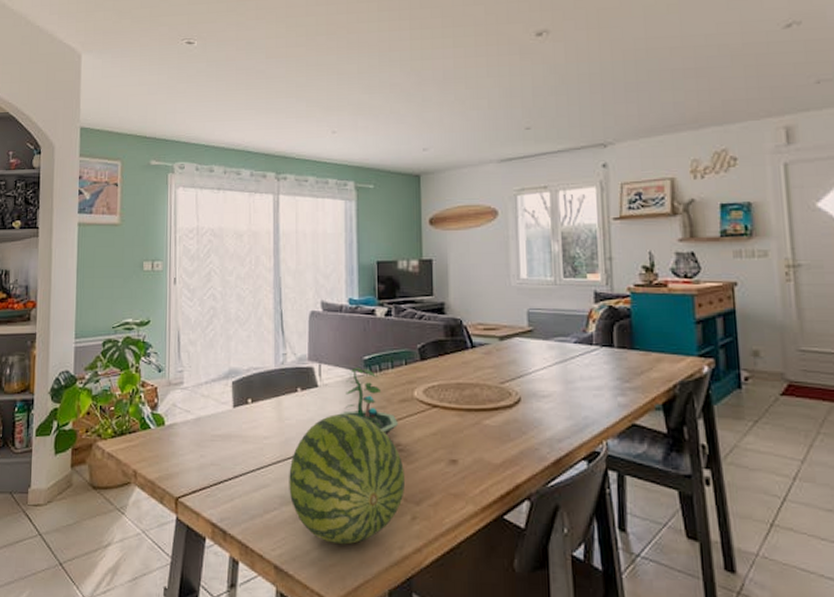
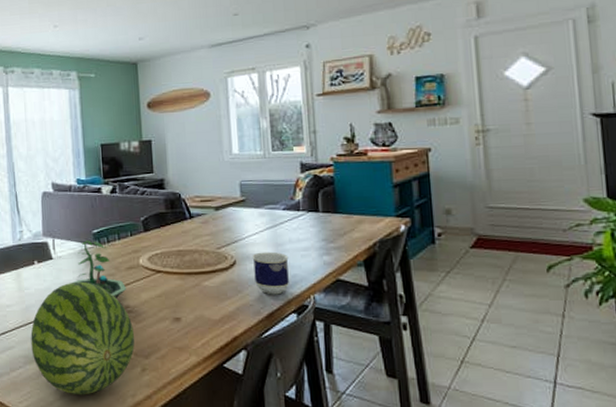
cup: none [539,389,579,439] -> present [252,251,289,295]

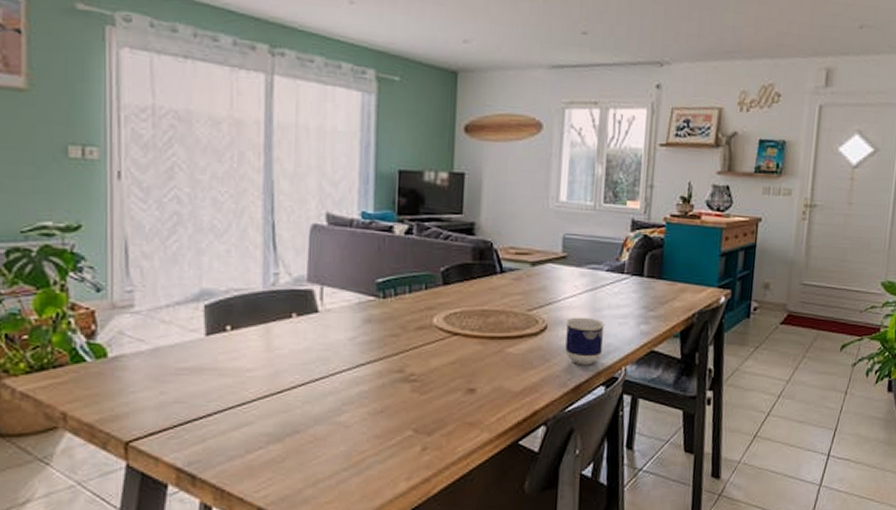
fruit: present [30,281,135,395] -> none [278,342,418,481]
terrarium: present [73,239,127,298] -> none [344,290,414,364]

